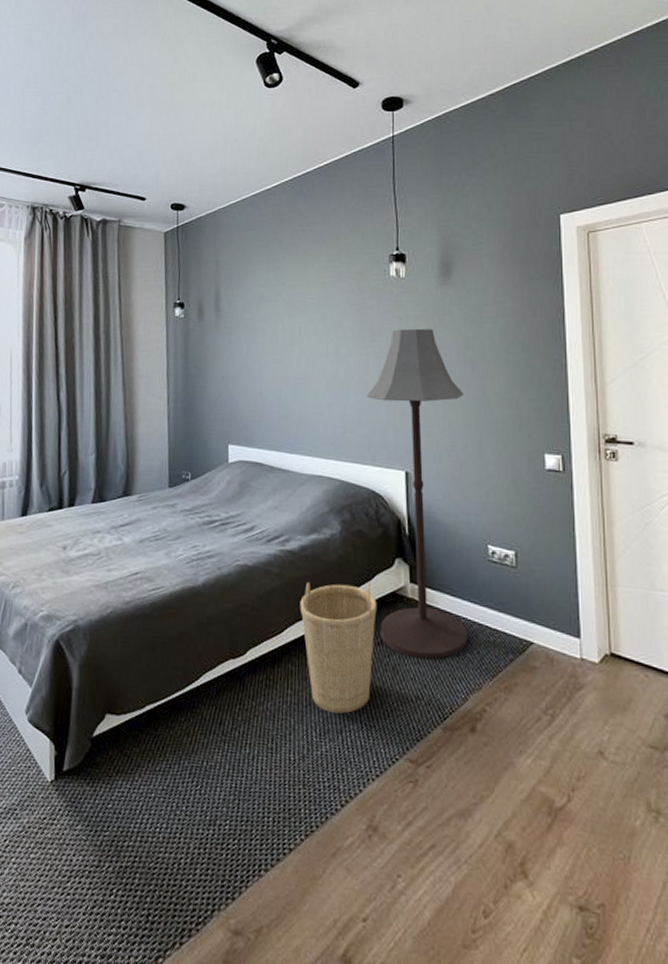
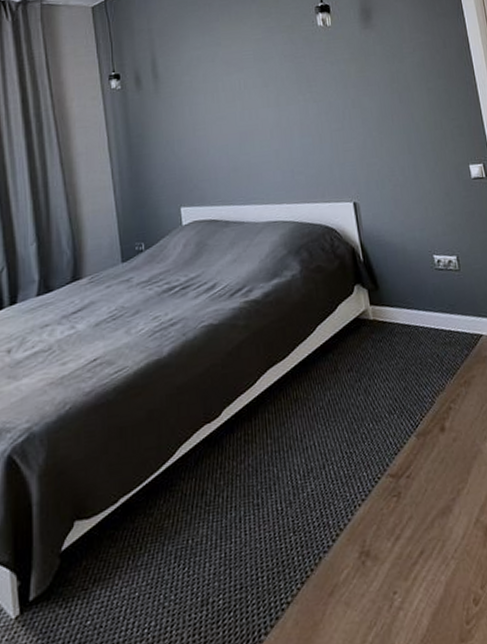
basket: present [300,583,377,714] -> none [269,315,347,451]
floor lamp: present [366,328,467,660] -> none [309,69,427,377]

